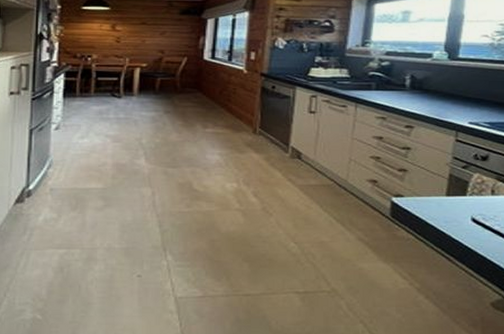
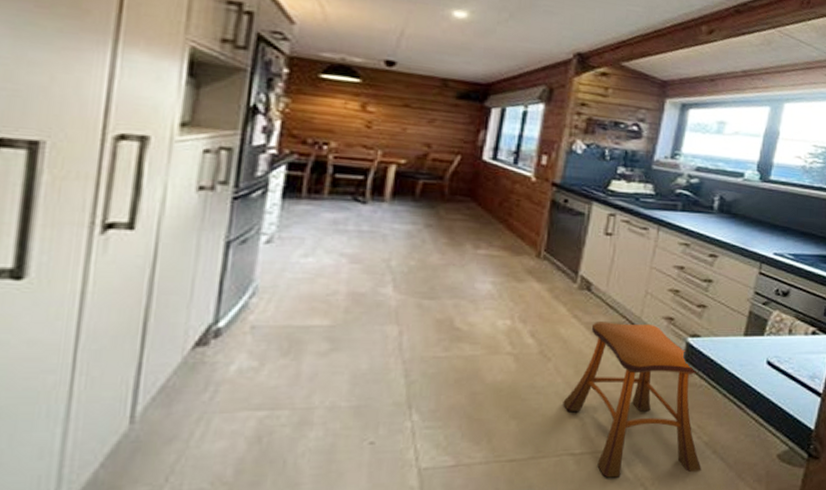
stool: none [285,184,416,314] -> present [563,322,701,478]

